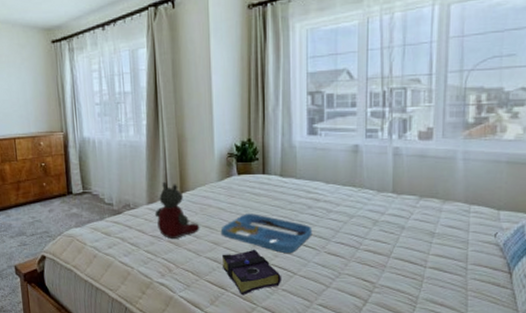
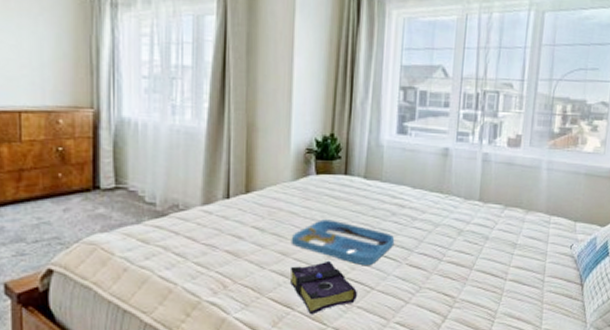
stuffed bear: present [154,181,200,240] -> none [210,178,267,249]

